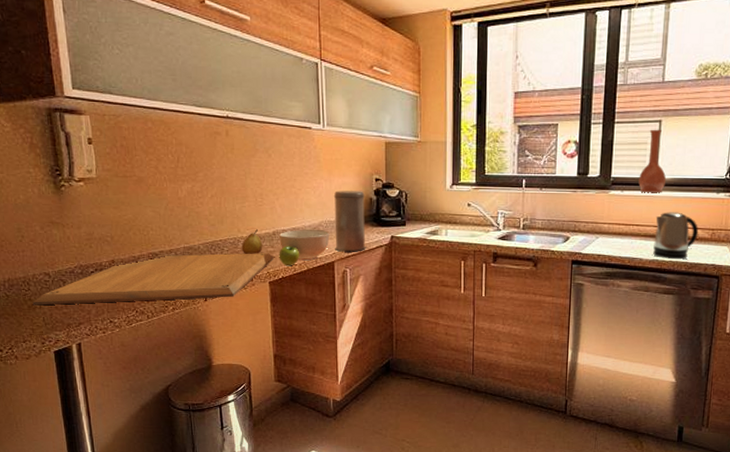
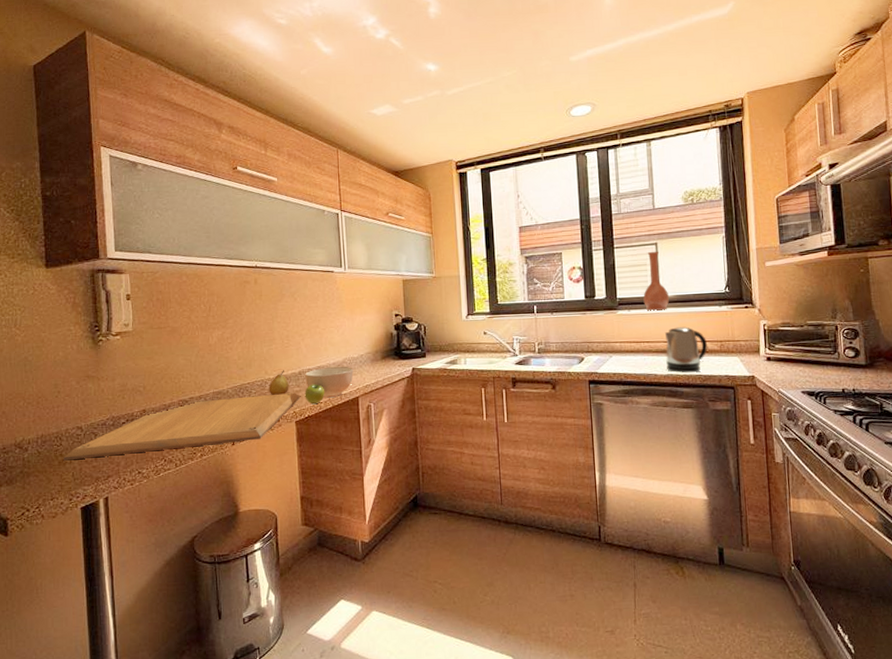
canister: present [333,191,366,252] -> none [356,327,389,387]

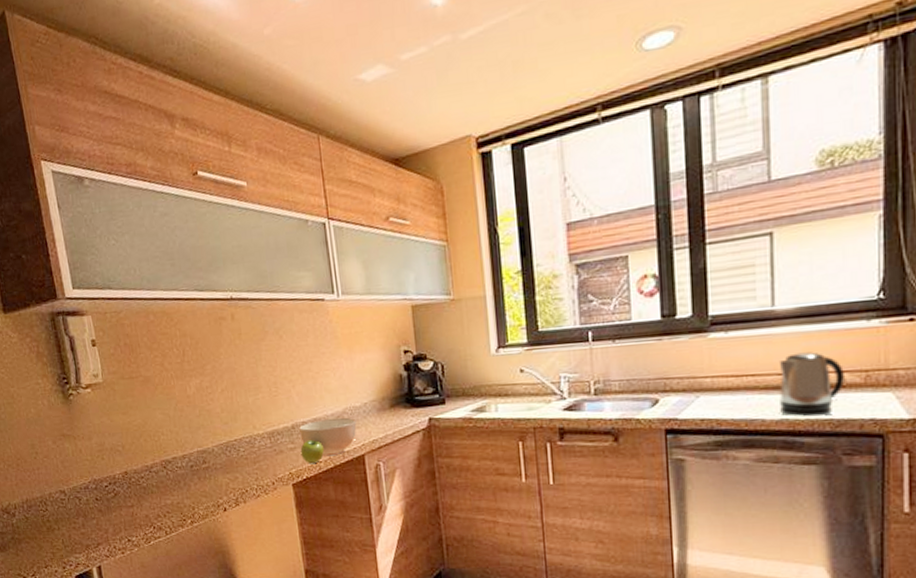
chopping board: present [63,393,300,461] -> none [51,450,296,527]
fruit: present [268,370,289,396] -> none [258,424,282,455]
vase: present [643,251,670,311] -> none [748,244,789,332]

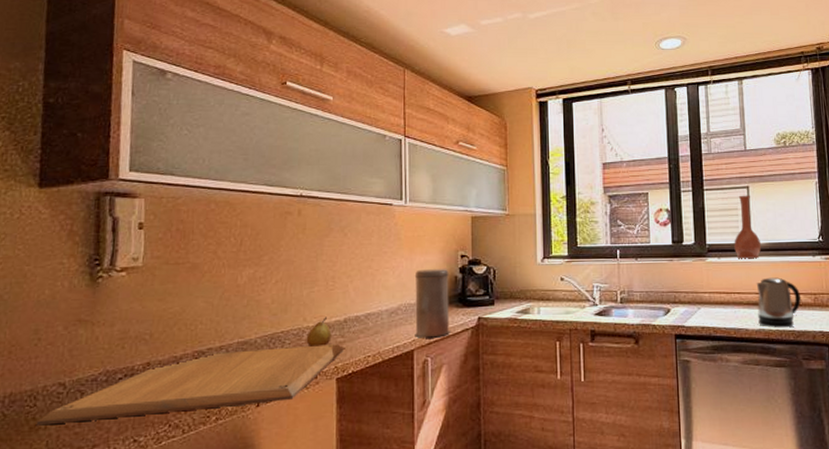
chopping board: none [51,450,296,527] -> present [36,344,344,426]
fruit: none [258,424,282,455] -> present [306,317,332,348]
bowl: present [298,417,357,457] -> none [350,313,410,351]
fruit: present [300,439,325,463] -> none [349,333,375,357]
canister: none [356,367,400,443] -> present [414,269,450,338]
vase: none [748,244,789,332] -> present [734,195,762,259]

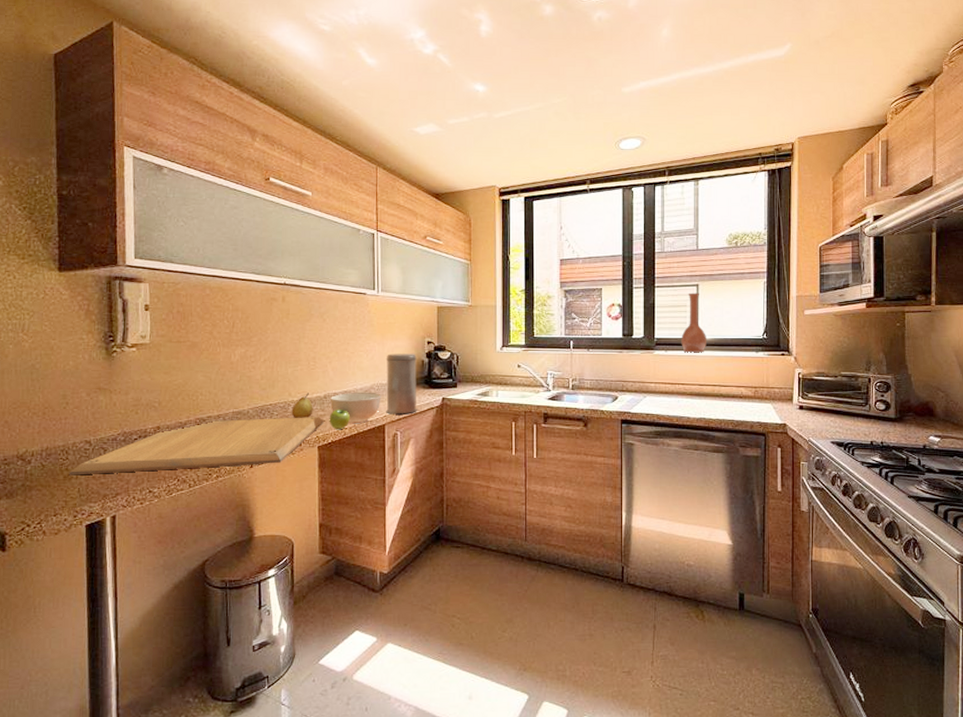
fruit: none [349,333,375,357] -> present [329,408,351,429]
bowl: none [350,313,410,351] -> present [329,392,381,424]
kettle: present [756,277,801,328] -> none [700,371,741,418]

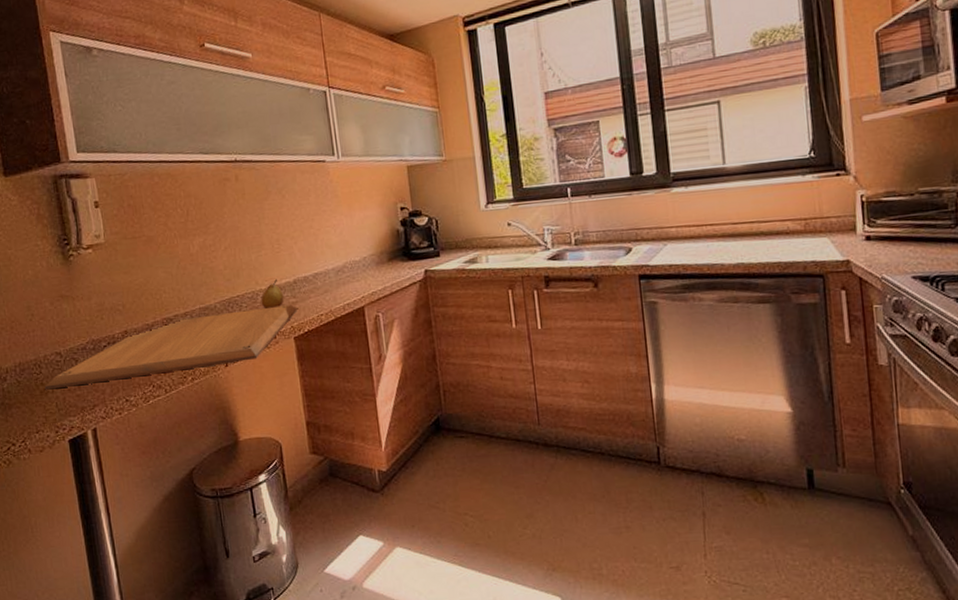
bowl: present [329,392,381,424] -> none [300,271,357,310]
fruit: present [329,408,351,429] -> none [302,293,326,317]
canister: present [386,353,417,415] -> none [356,223,398,295]
vase: present [681,292,708,353] -> none [703,111,738,187]

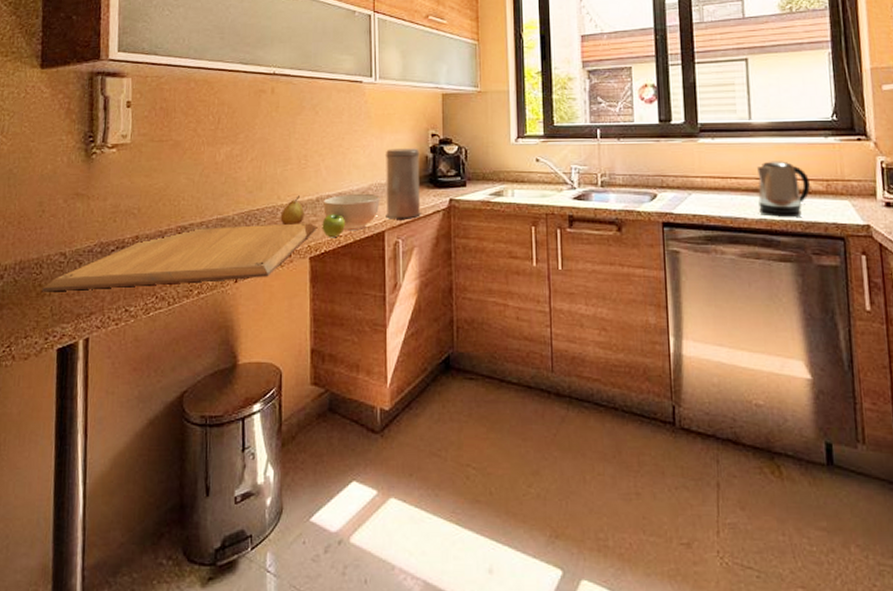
bowl: none [300,271,357,310] -> present [322,193,380,231]
fruit: none [302,293,326,317] -> present [322,213,346,237]
canister: none [356,223,398,295] -> present [385,148,421,219]
kettle: none [732,203,788,261] -> present [756,161,810,218]

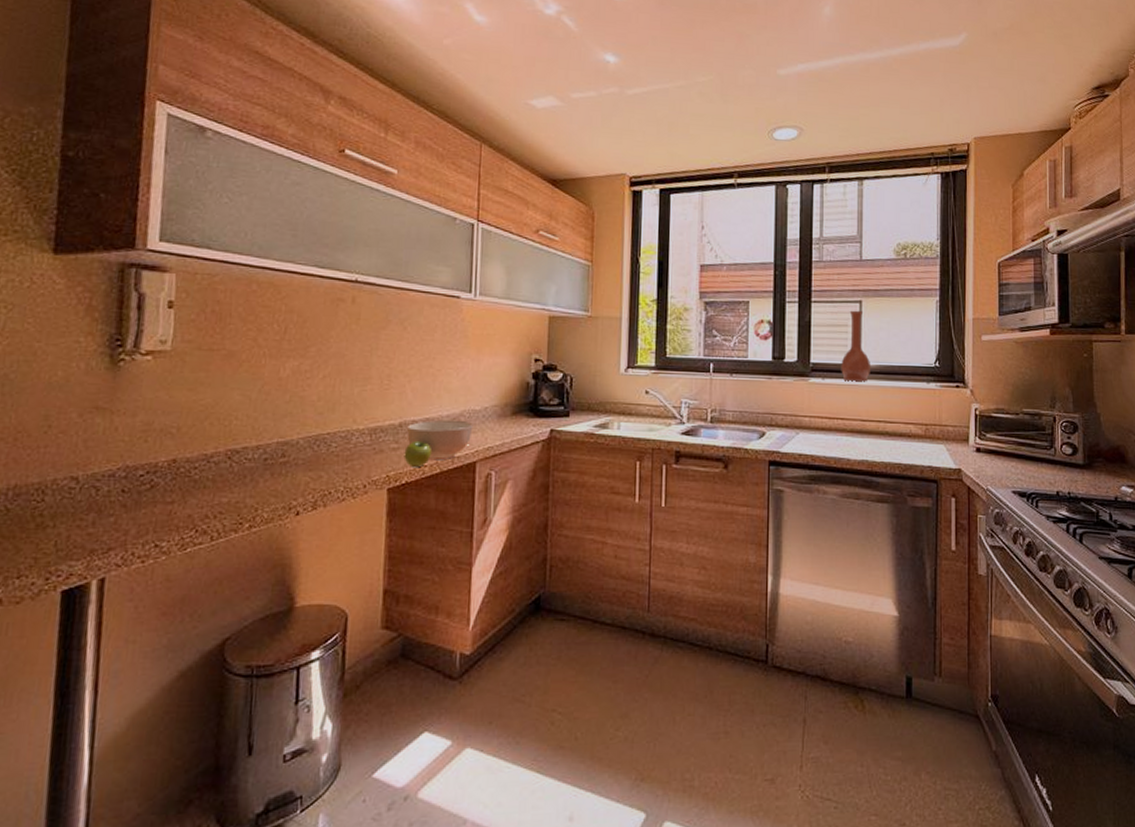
chopping board: present [42,223,316,292] -> none [43,450,398,523]
fruit: present [280,195,305,226] -> none [355,419,385,453]
canister: present [385,148,421,219] -> none [478,372,521,450]
vase: none [730,68,763,140] -> present [841,310,872,382]
kettle: present [756,161,810,218] -> none [862,403,910,460]

